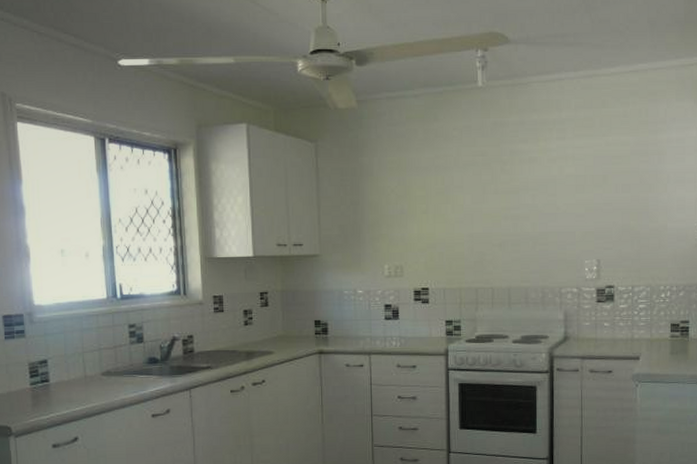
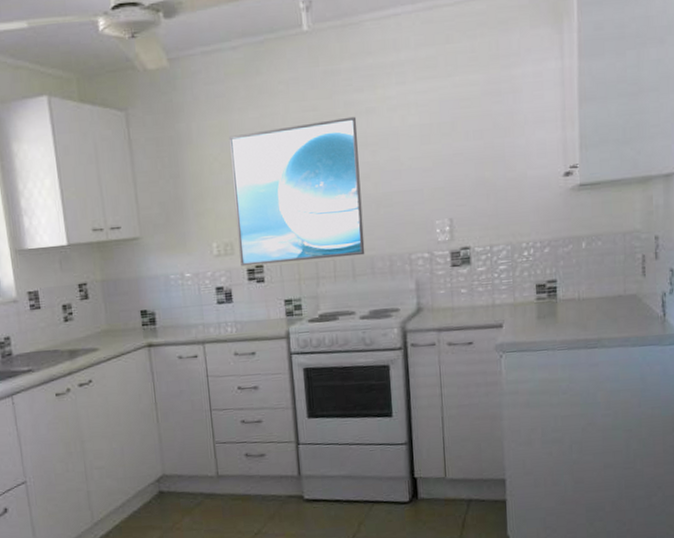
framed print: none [405,163,521,288] -> present [228,116,365,267]

